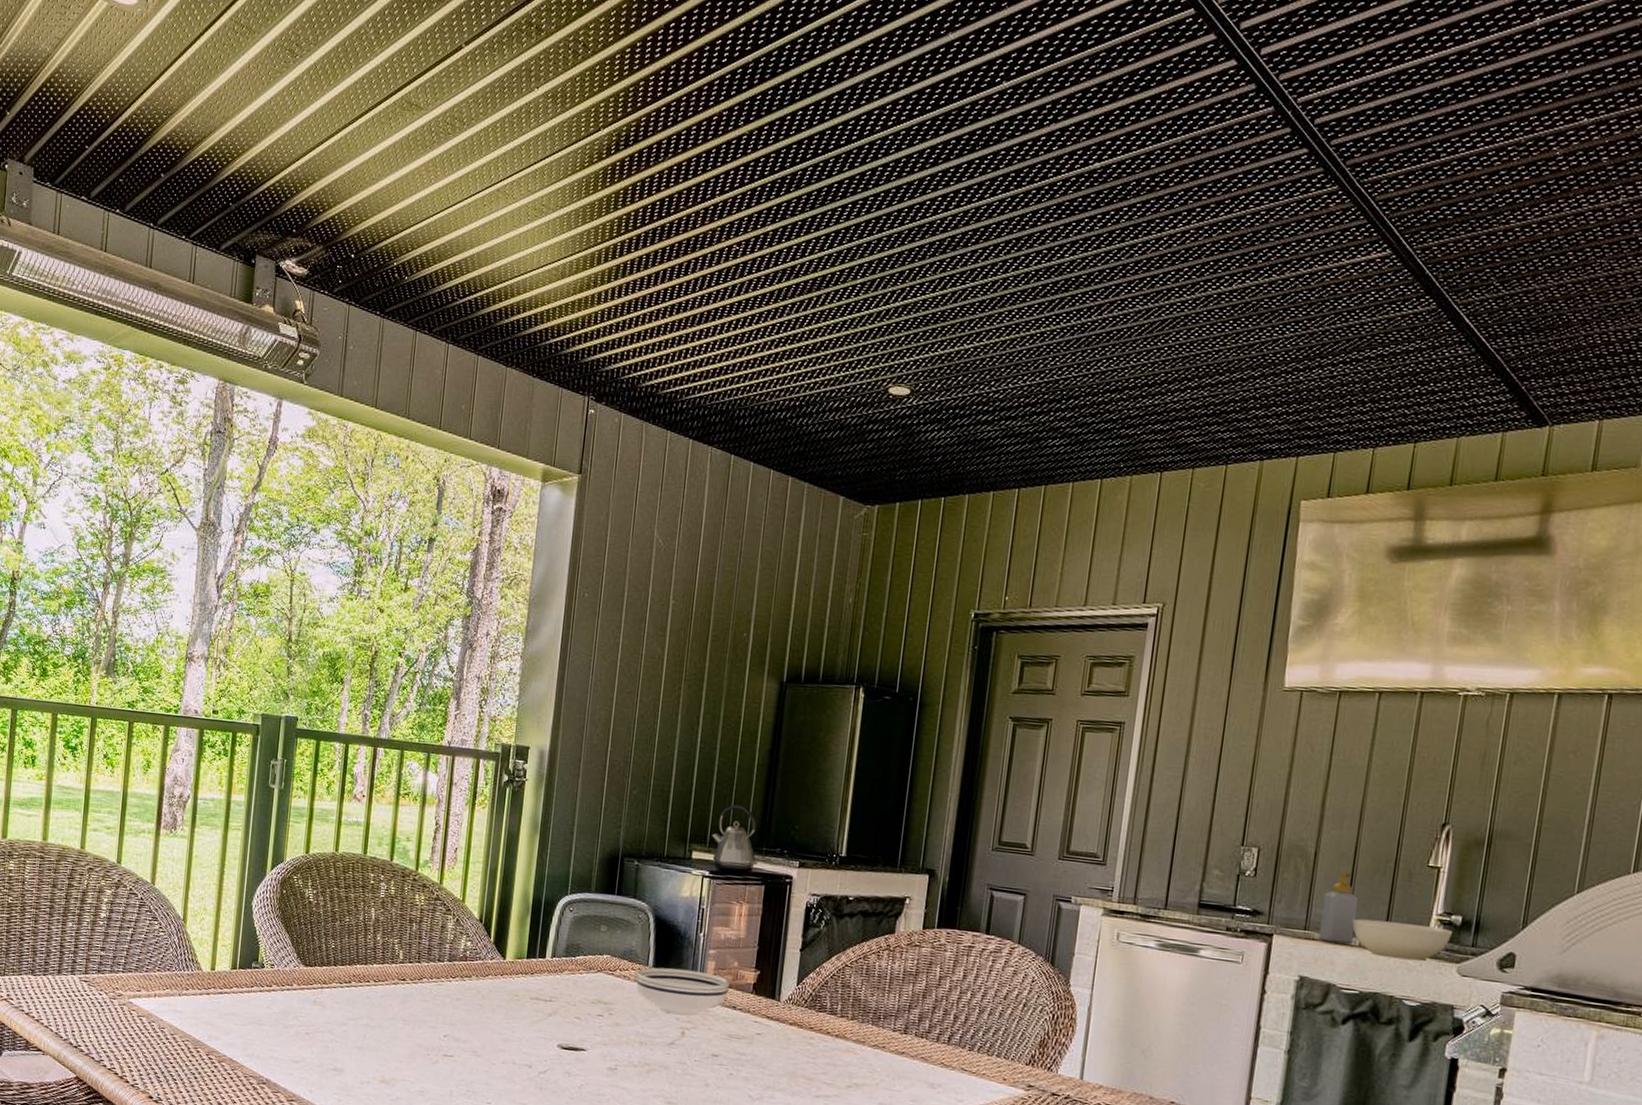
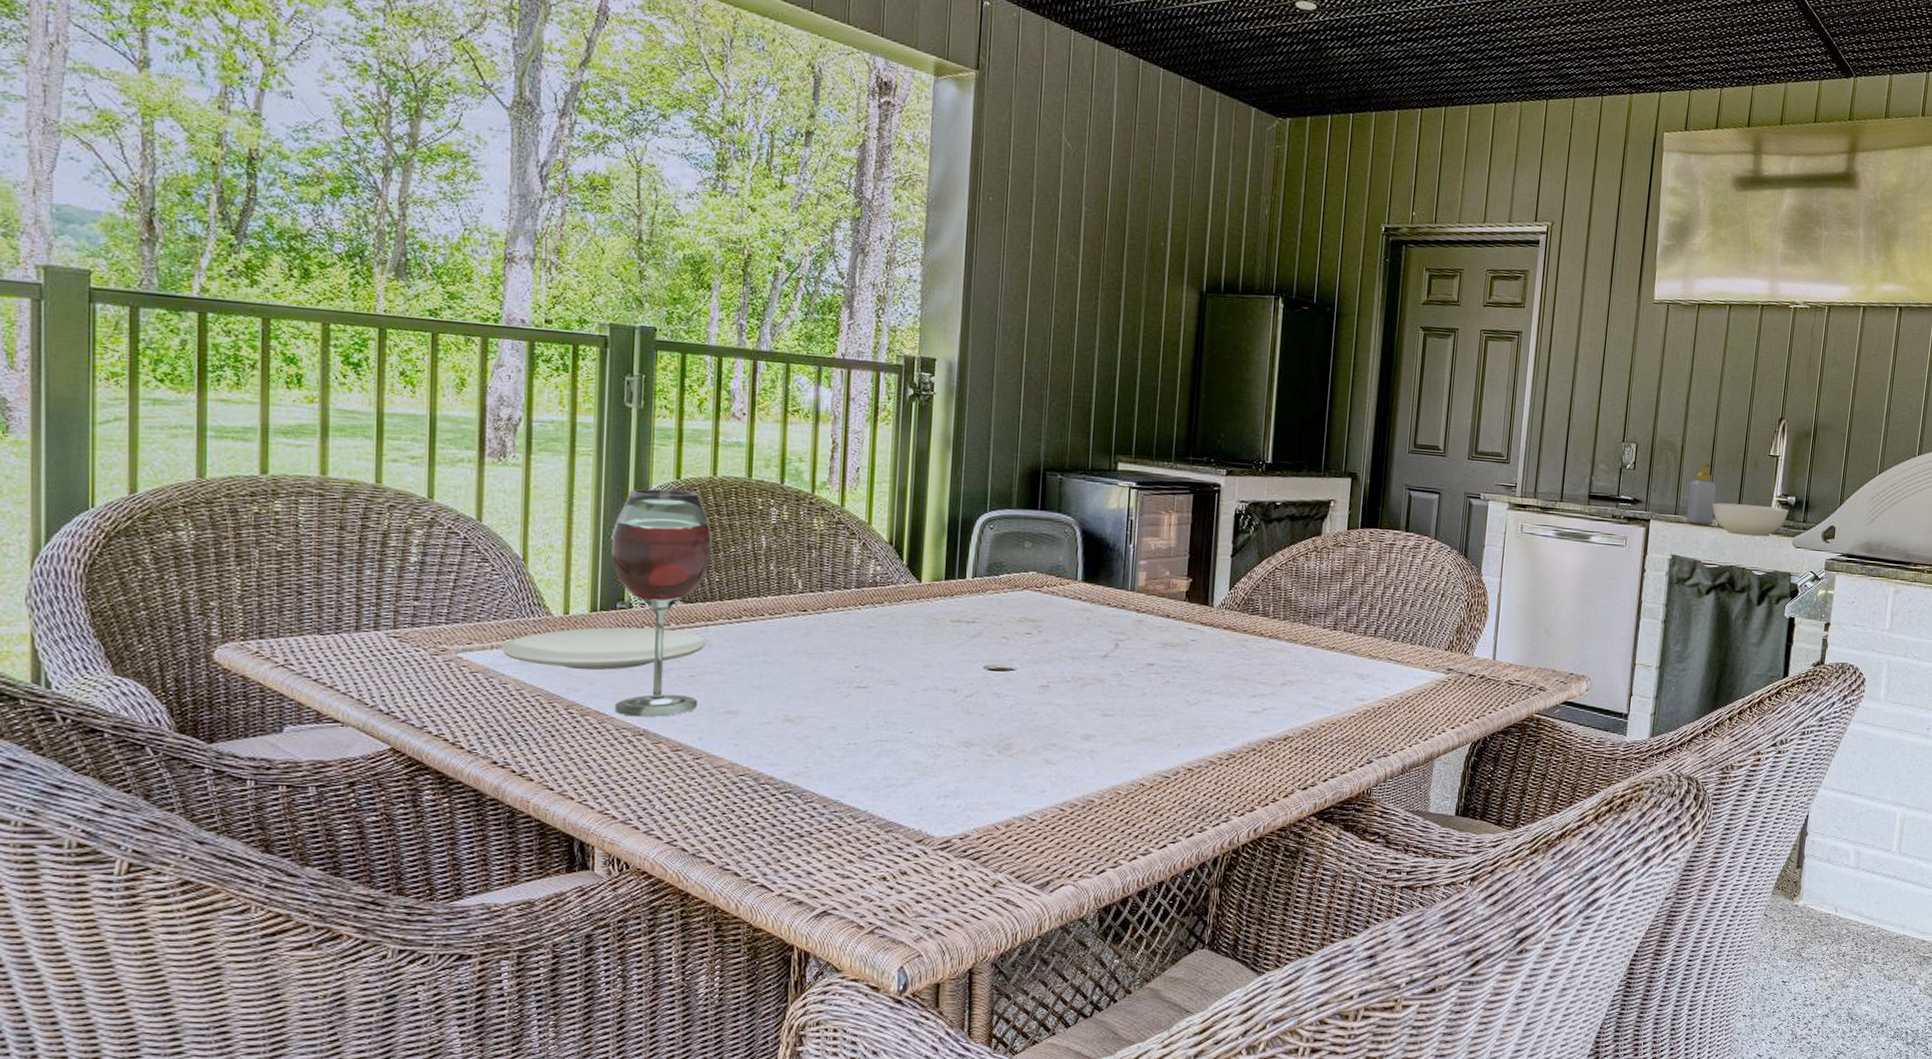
plate: none [161,983,322,1023] -> present [501,627,707,671]
wineglass: none [244,861,331,1069] -> present [611,488,713,718]
bowl: present [635,967,731,1016] -> none [1064,581,1163,628]
kettle: present [711,804,758,874] -> none [1136,415,1185,484]

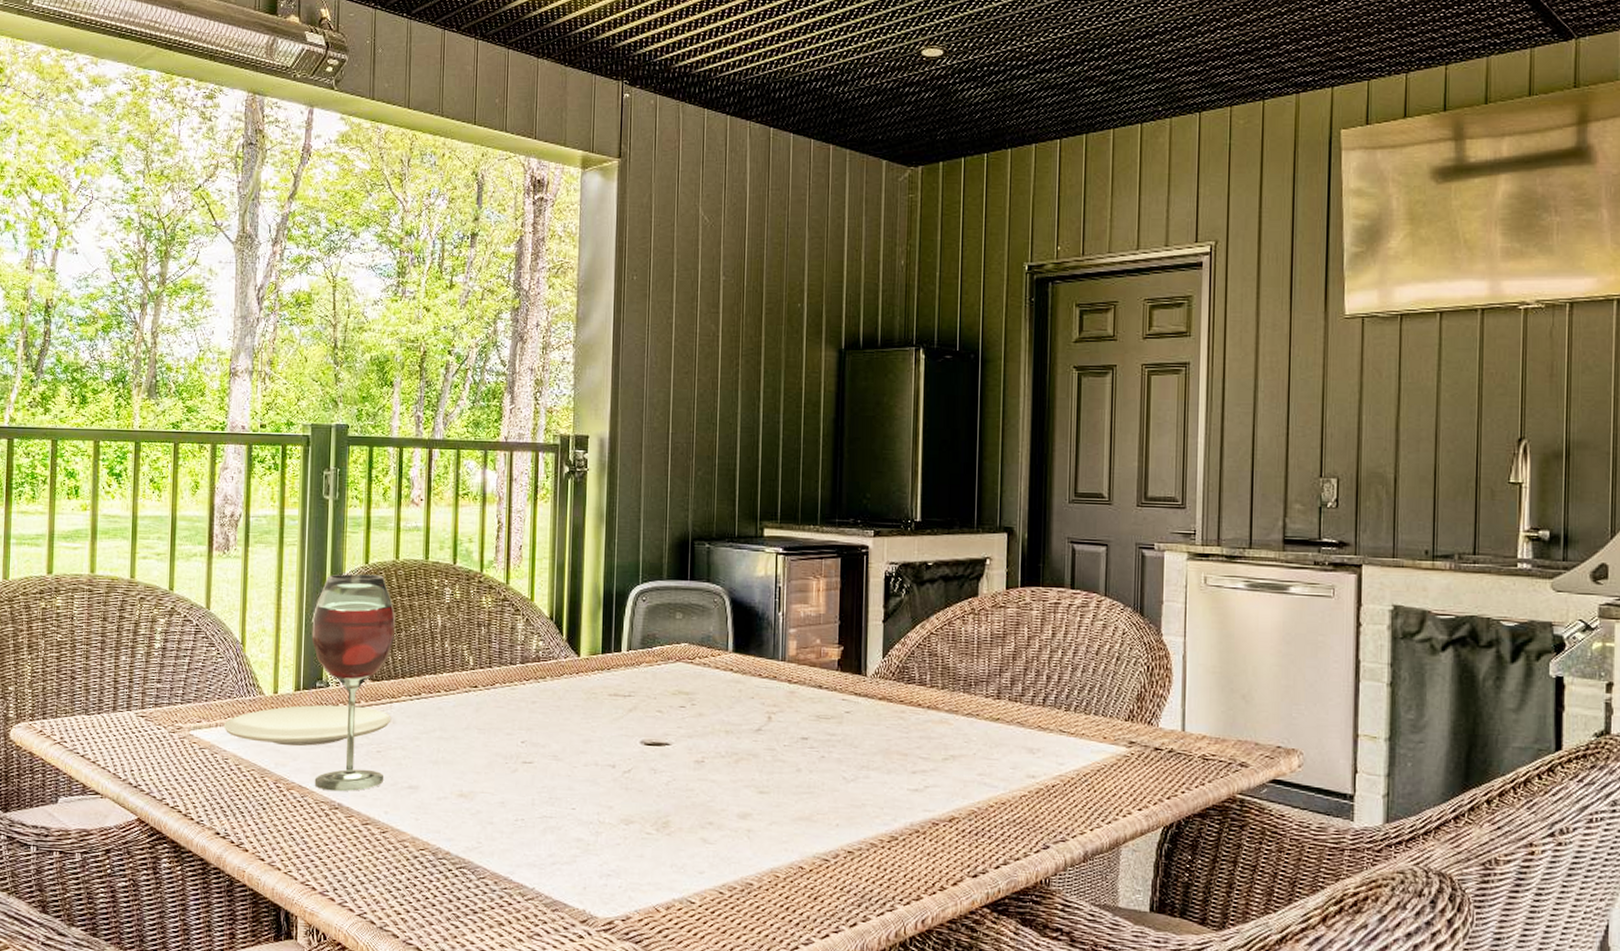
soap bottle: present [1686,464,1717,526] -> none [1408,497,1444,569]
bowl: present [1712,502,1789,537] -> none [1439,541,1543,580]

